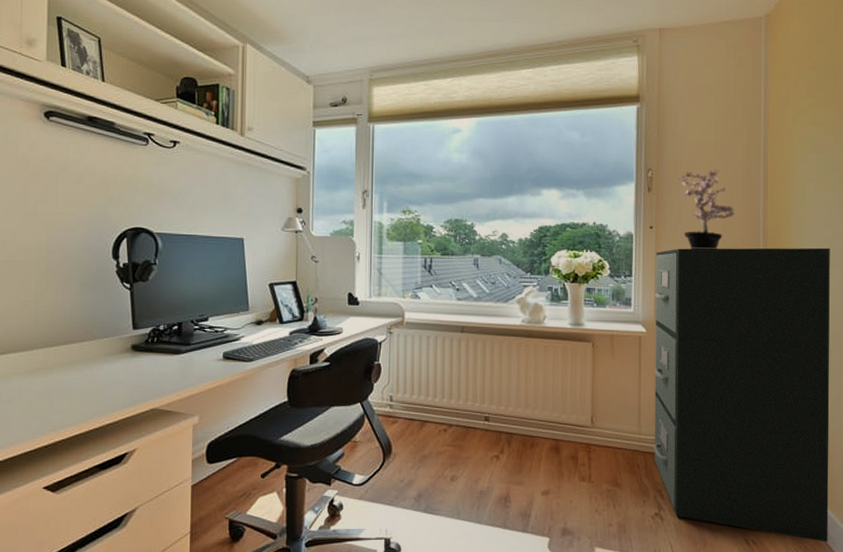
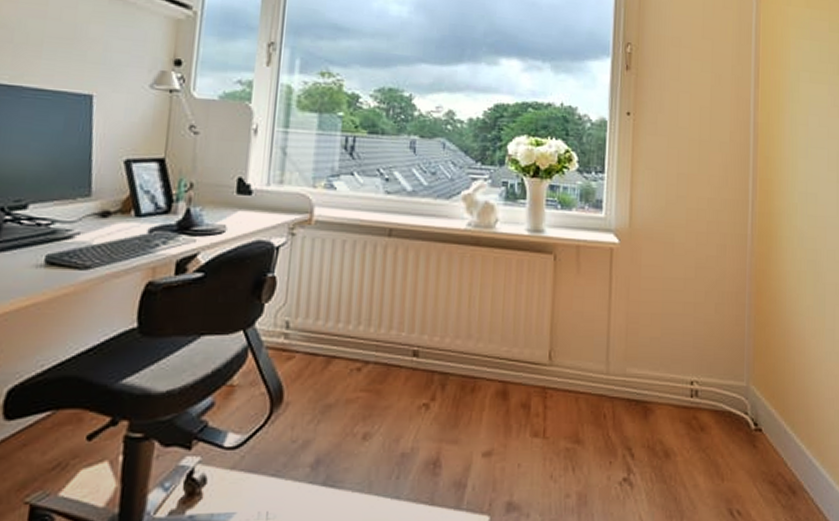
filing cabinet: present [654,247,830,542] -> none [623,141,825,509]
potted plant: present [678,169,735,250] -> none [661,49,723,145]

